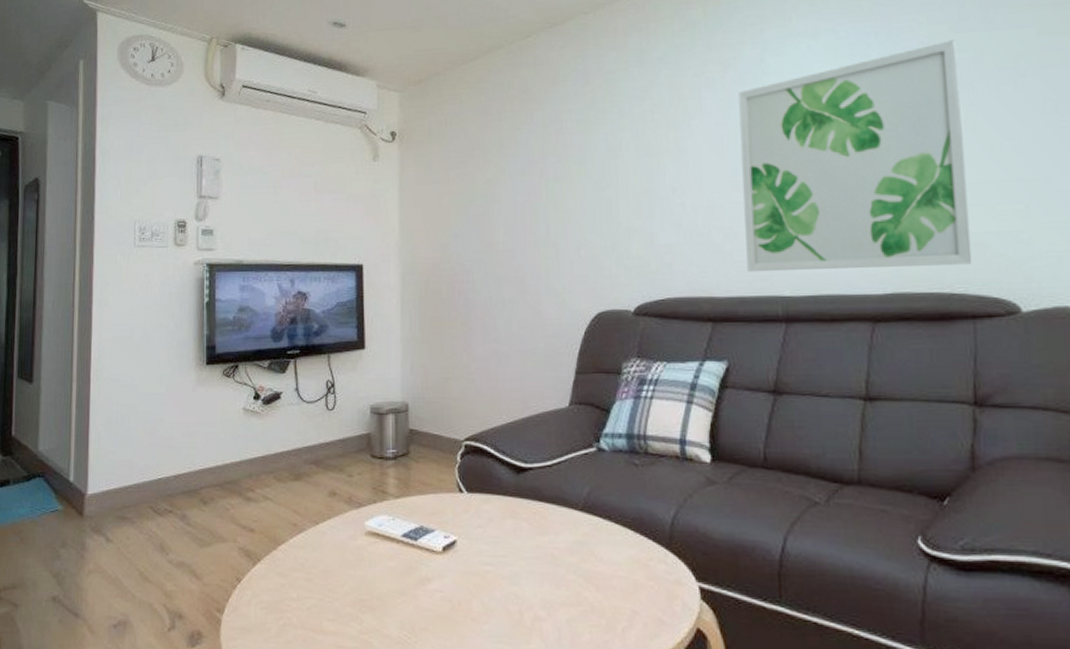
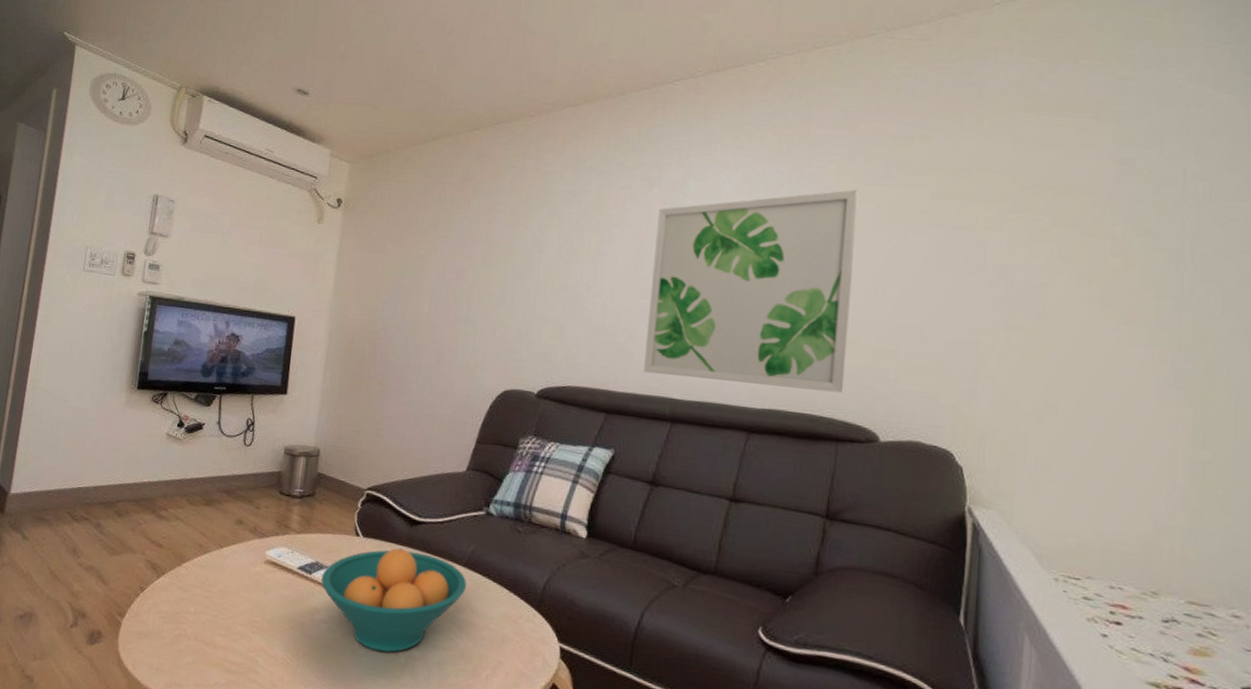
fruit bowl: none [429,500,587,617] -> present [321,548,467,653]

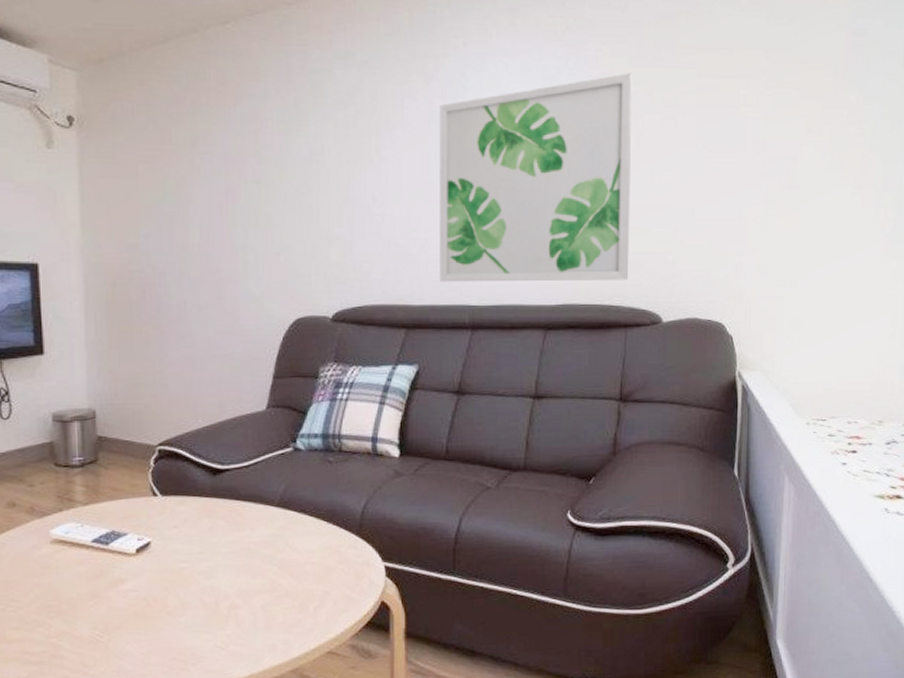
fruit bowl: present [321,548,467,653] -> none [121,500,283,609]

